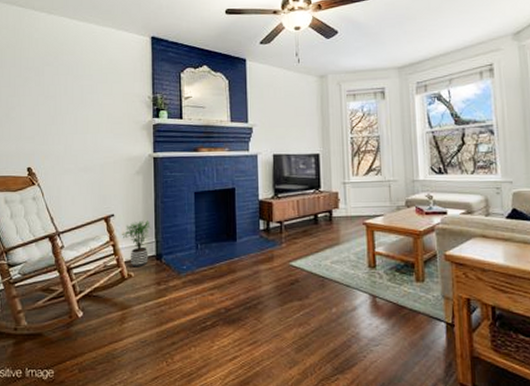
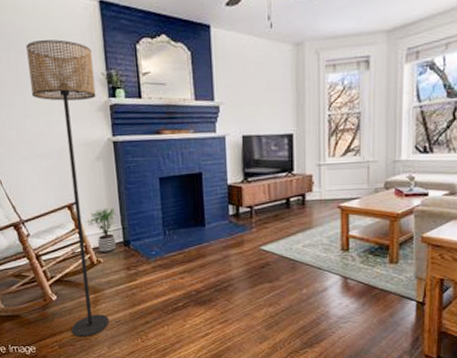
floor lamp: none [82,67,141,359] -> present [26,39,110,337]

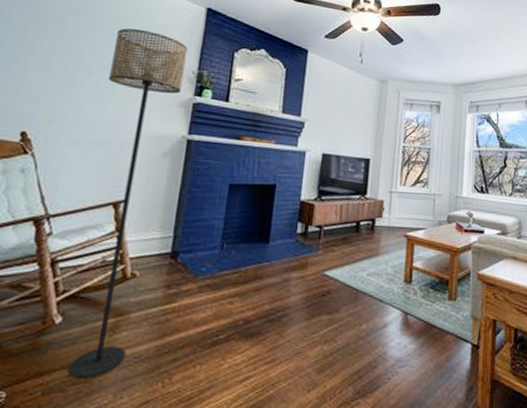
potted plant: present [87,207,118,254] -> none [132,210,172,266]

